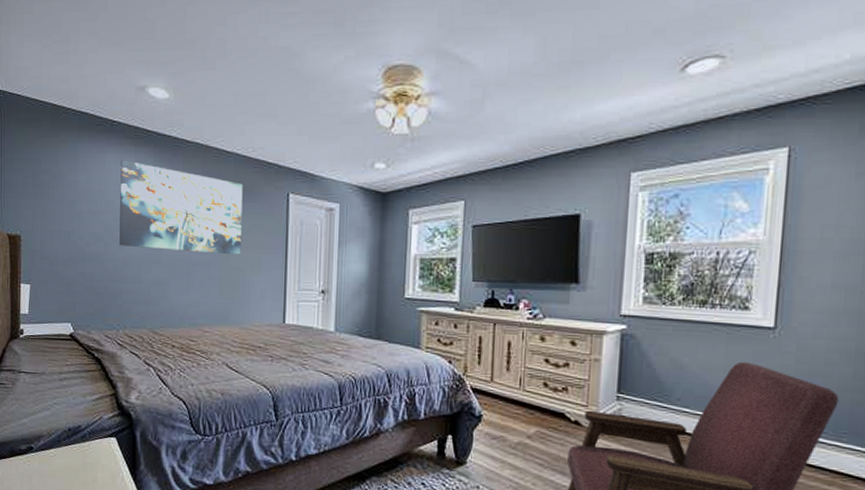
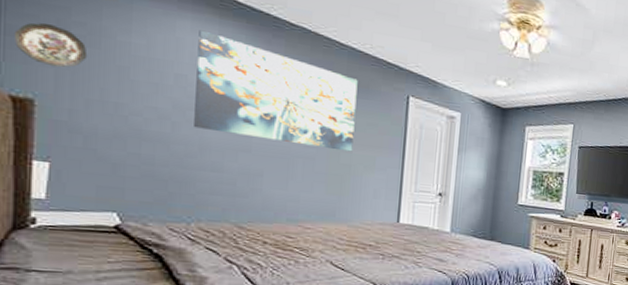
decorative plate: none [9,174,51,208] -> present [13,22,88,68]

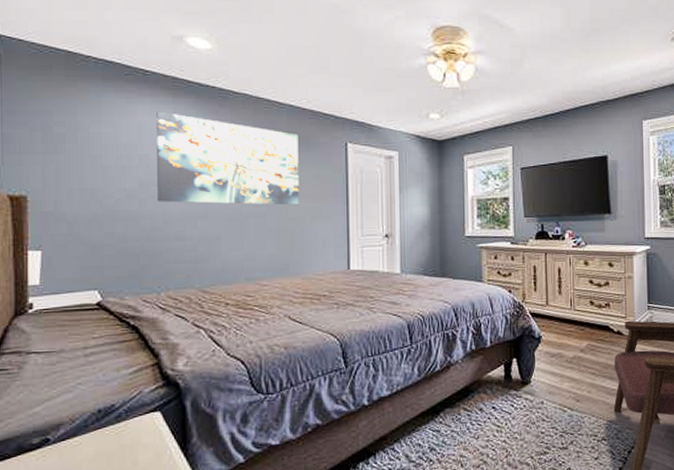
decorative plate: present [13,22,88,68] -> none [9,127,67,165]

